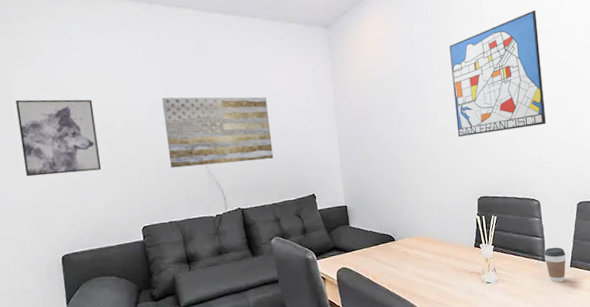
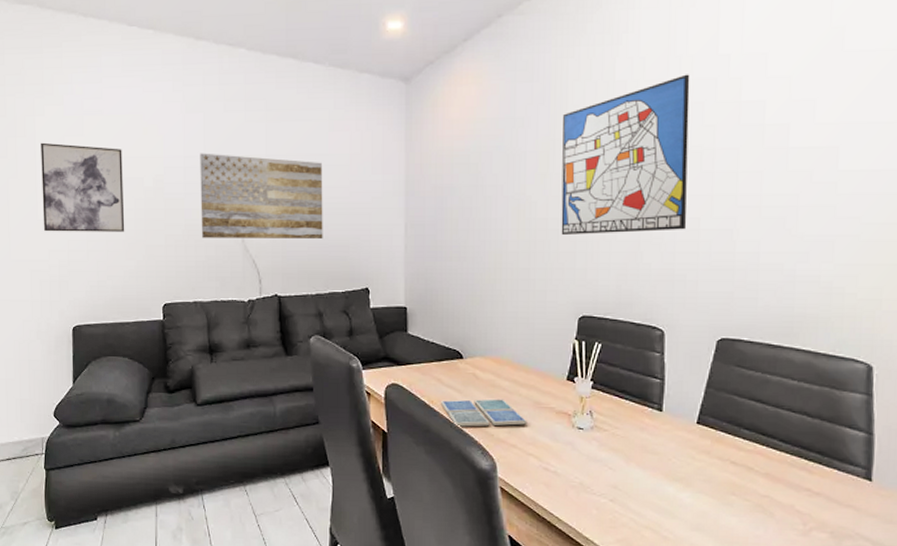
drink coaster: none [381,268,449,295] -> present [440,399,527,427]
coffee cup: present [544,247,566,283] -> none [662,394,693,442]

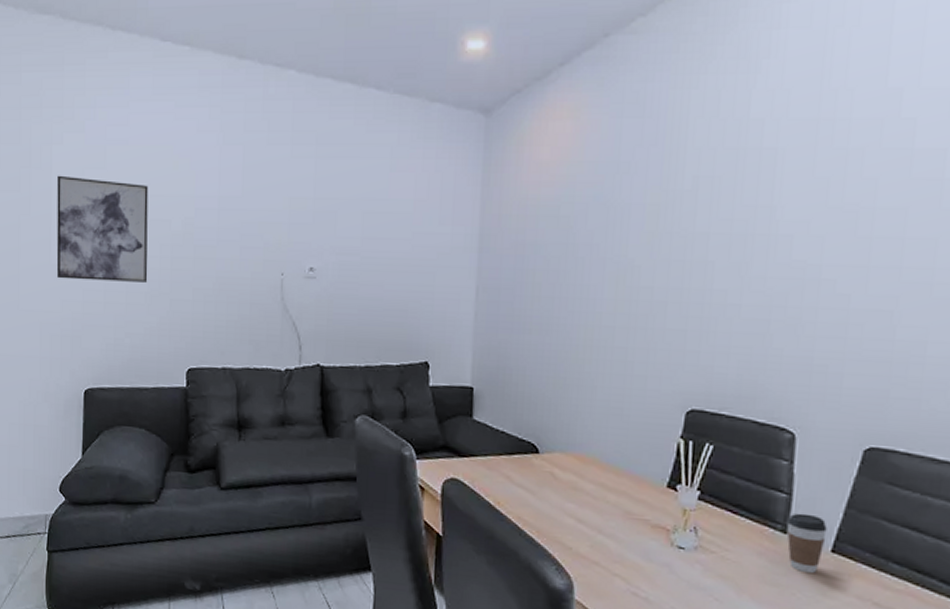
wall art: present [200,153,323,238] -> none [234,193,380,300]
drink coaster: present [440,399,527,427] -> none [508,502,615,539]
wall art: present [561,74,690,234] -> none [669,112,848,310]
coffee cup: none [662,394,693,442] -> present [786,513,827,574]

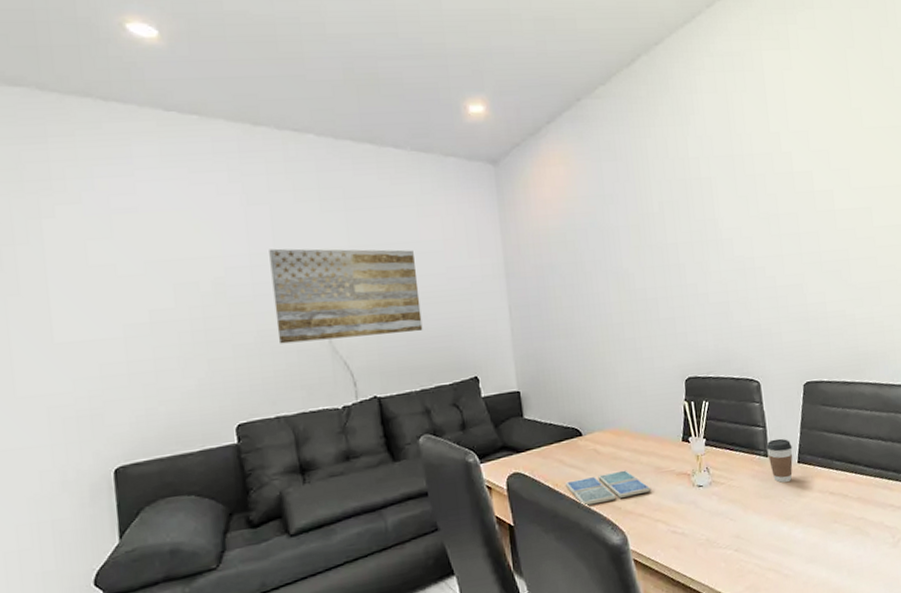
wall art: present [56,175,149,283] -> none [52,249,179,358]
wall art: none [234,193,380,300] -> present [269,248,423,344]
drink coaster: none [508,502,615,539] -> present [565,470,652,506]

